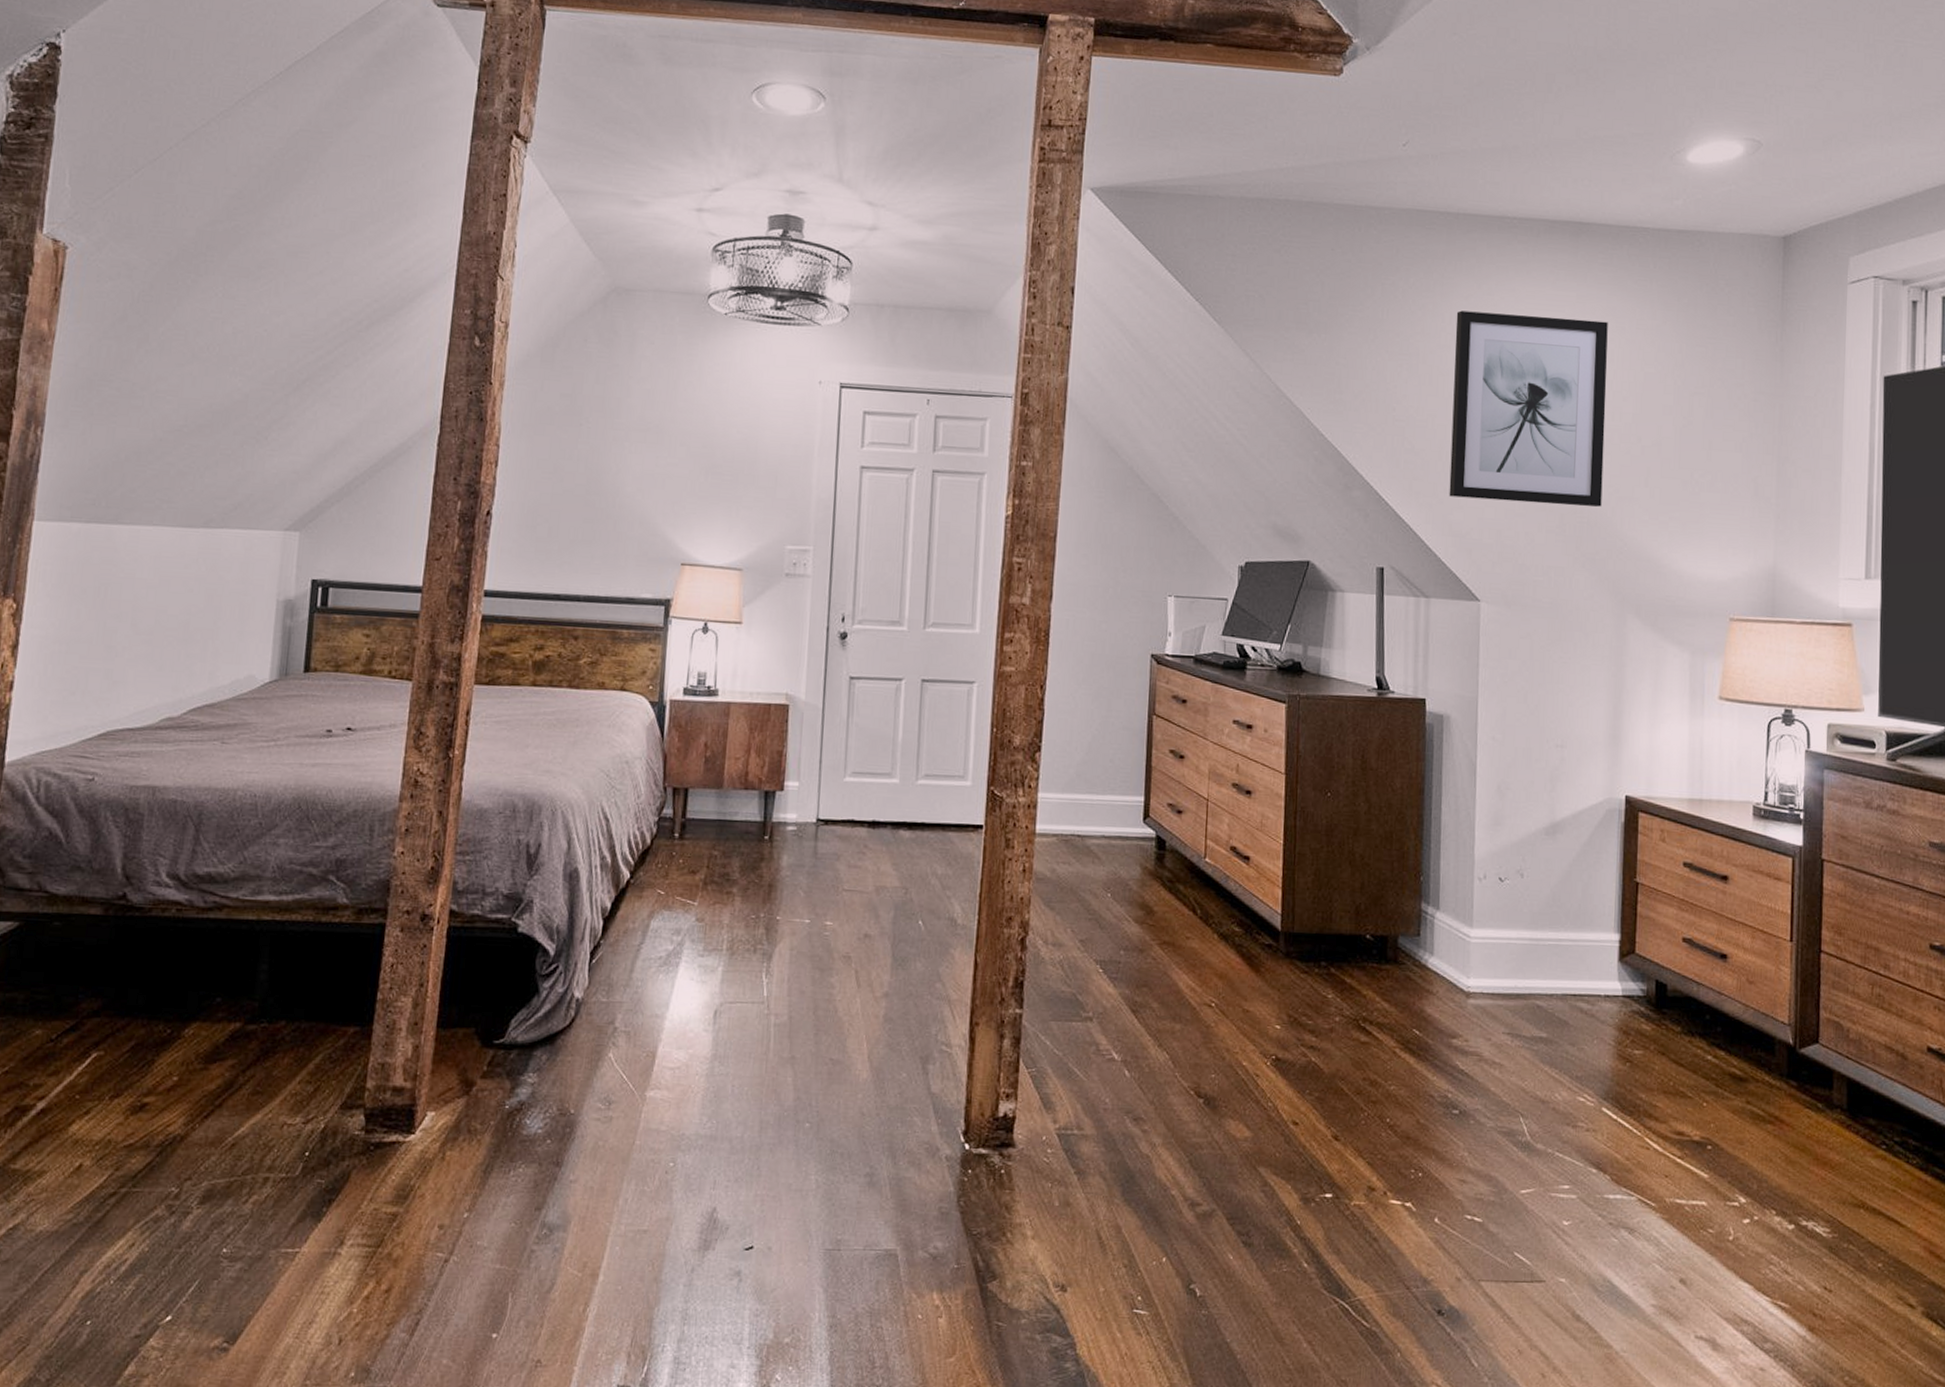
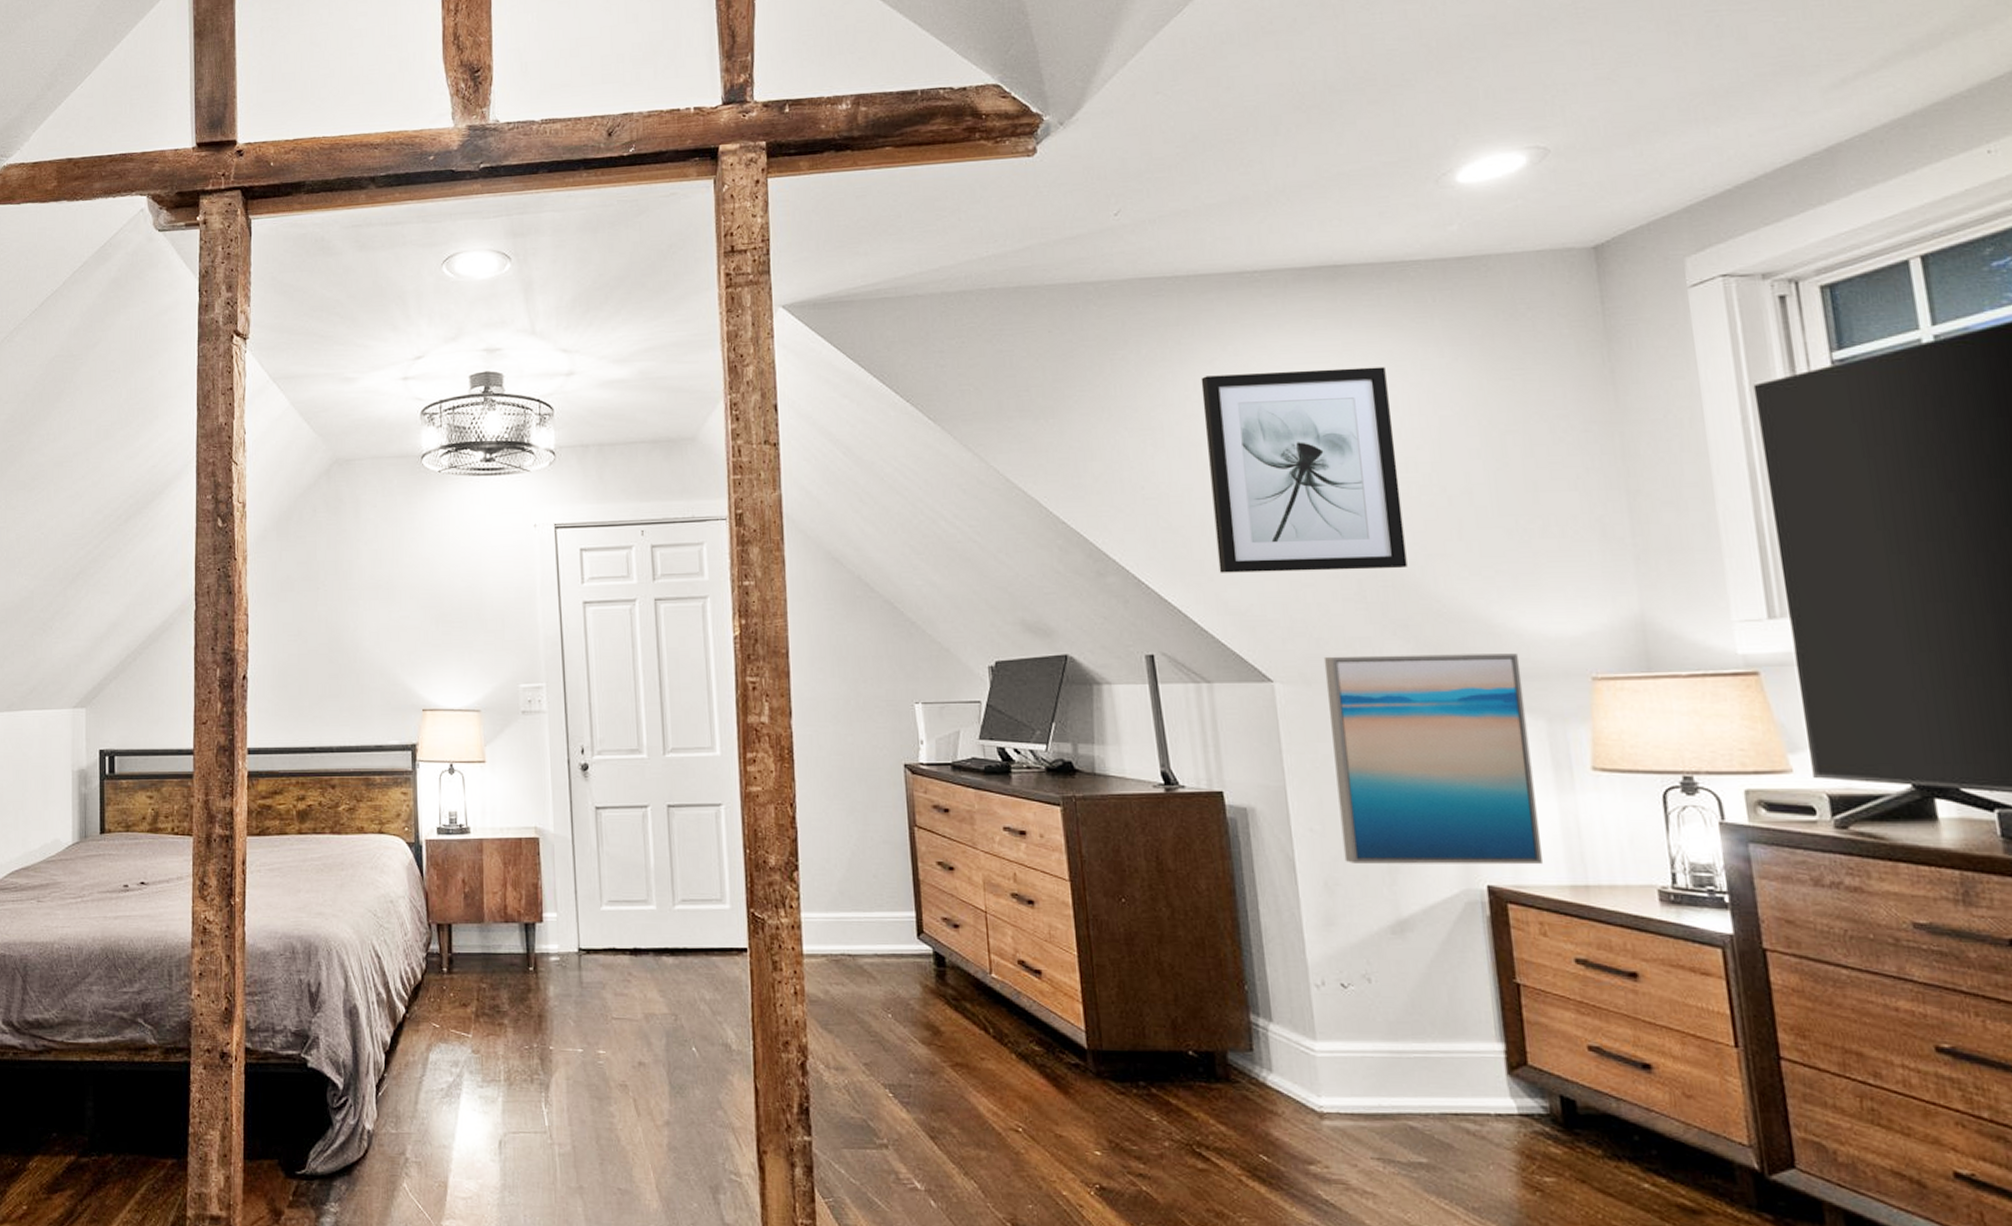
wall art: none [1517,581,1677,780] -> present [1323,653,1543,865]

